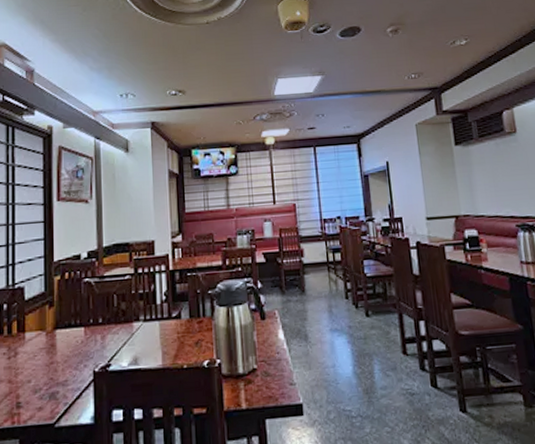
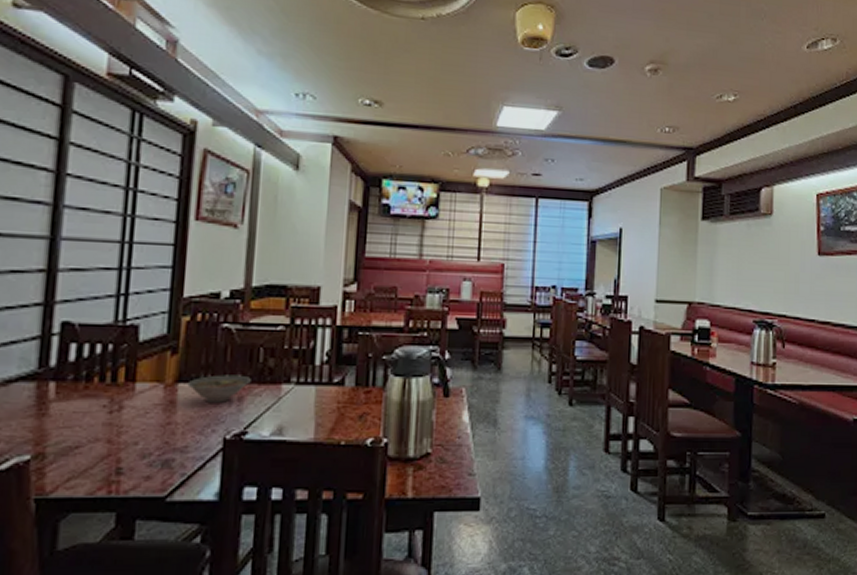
soup bowl: none [63,318,109,343] -> present [187,375,251,403]

